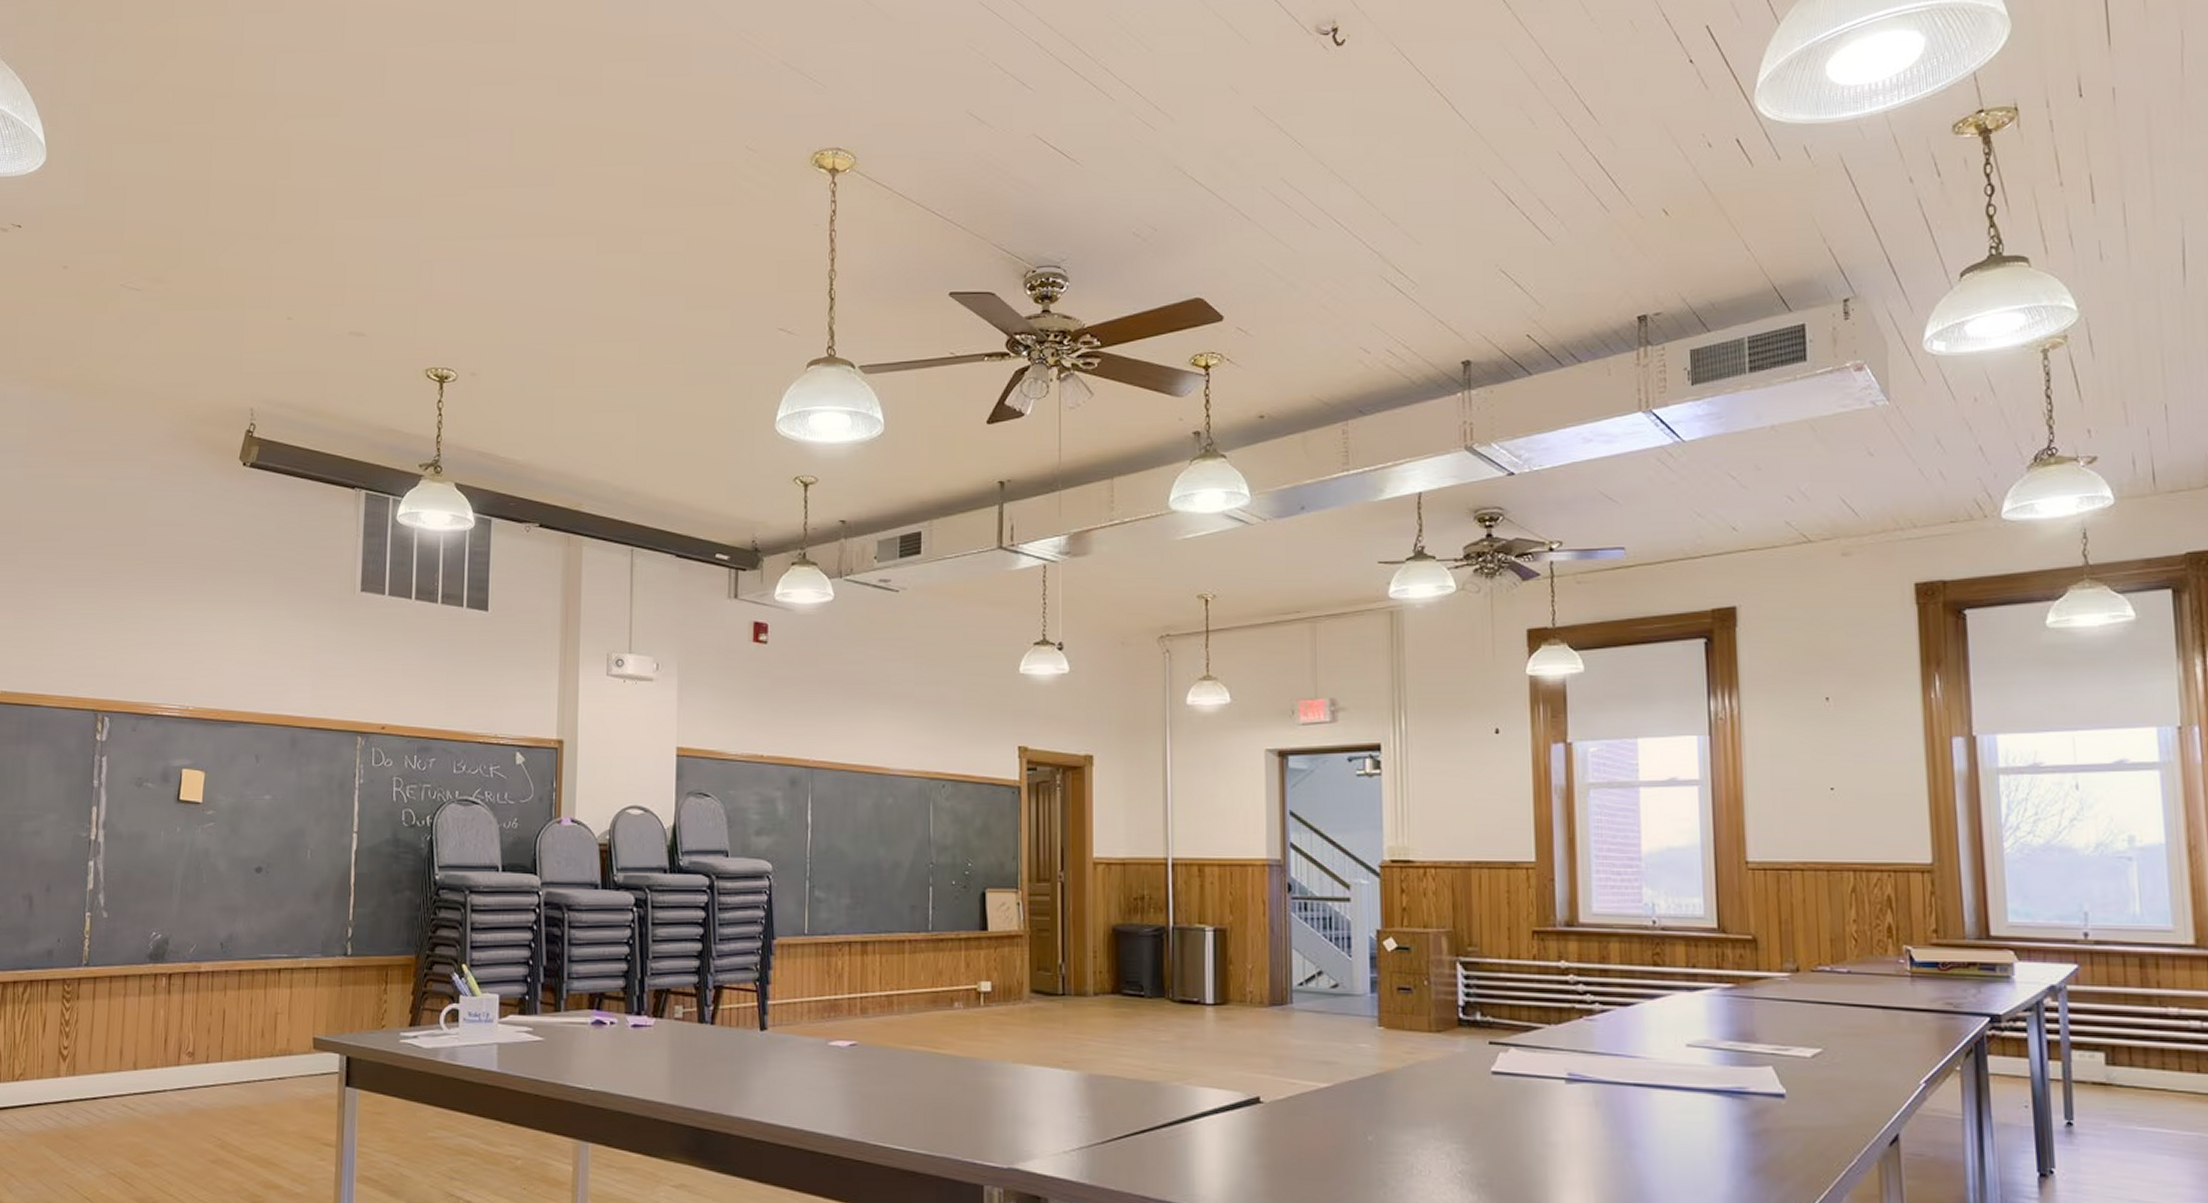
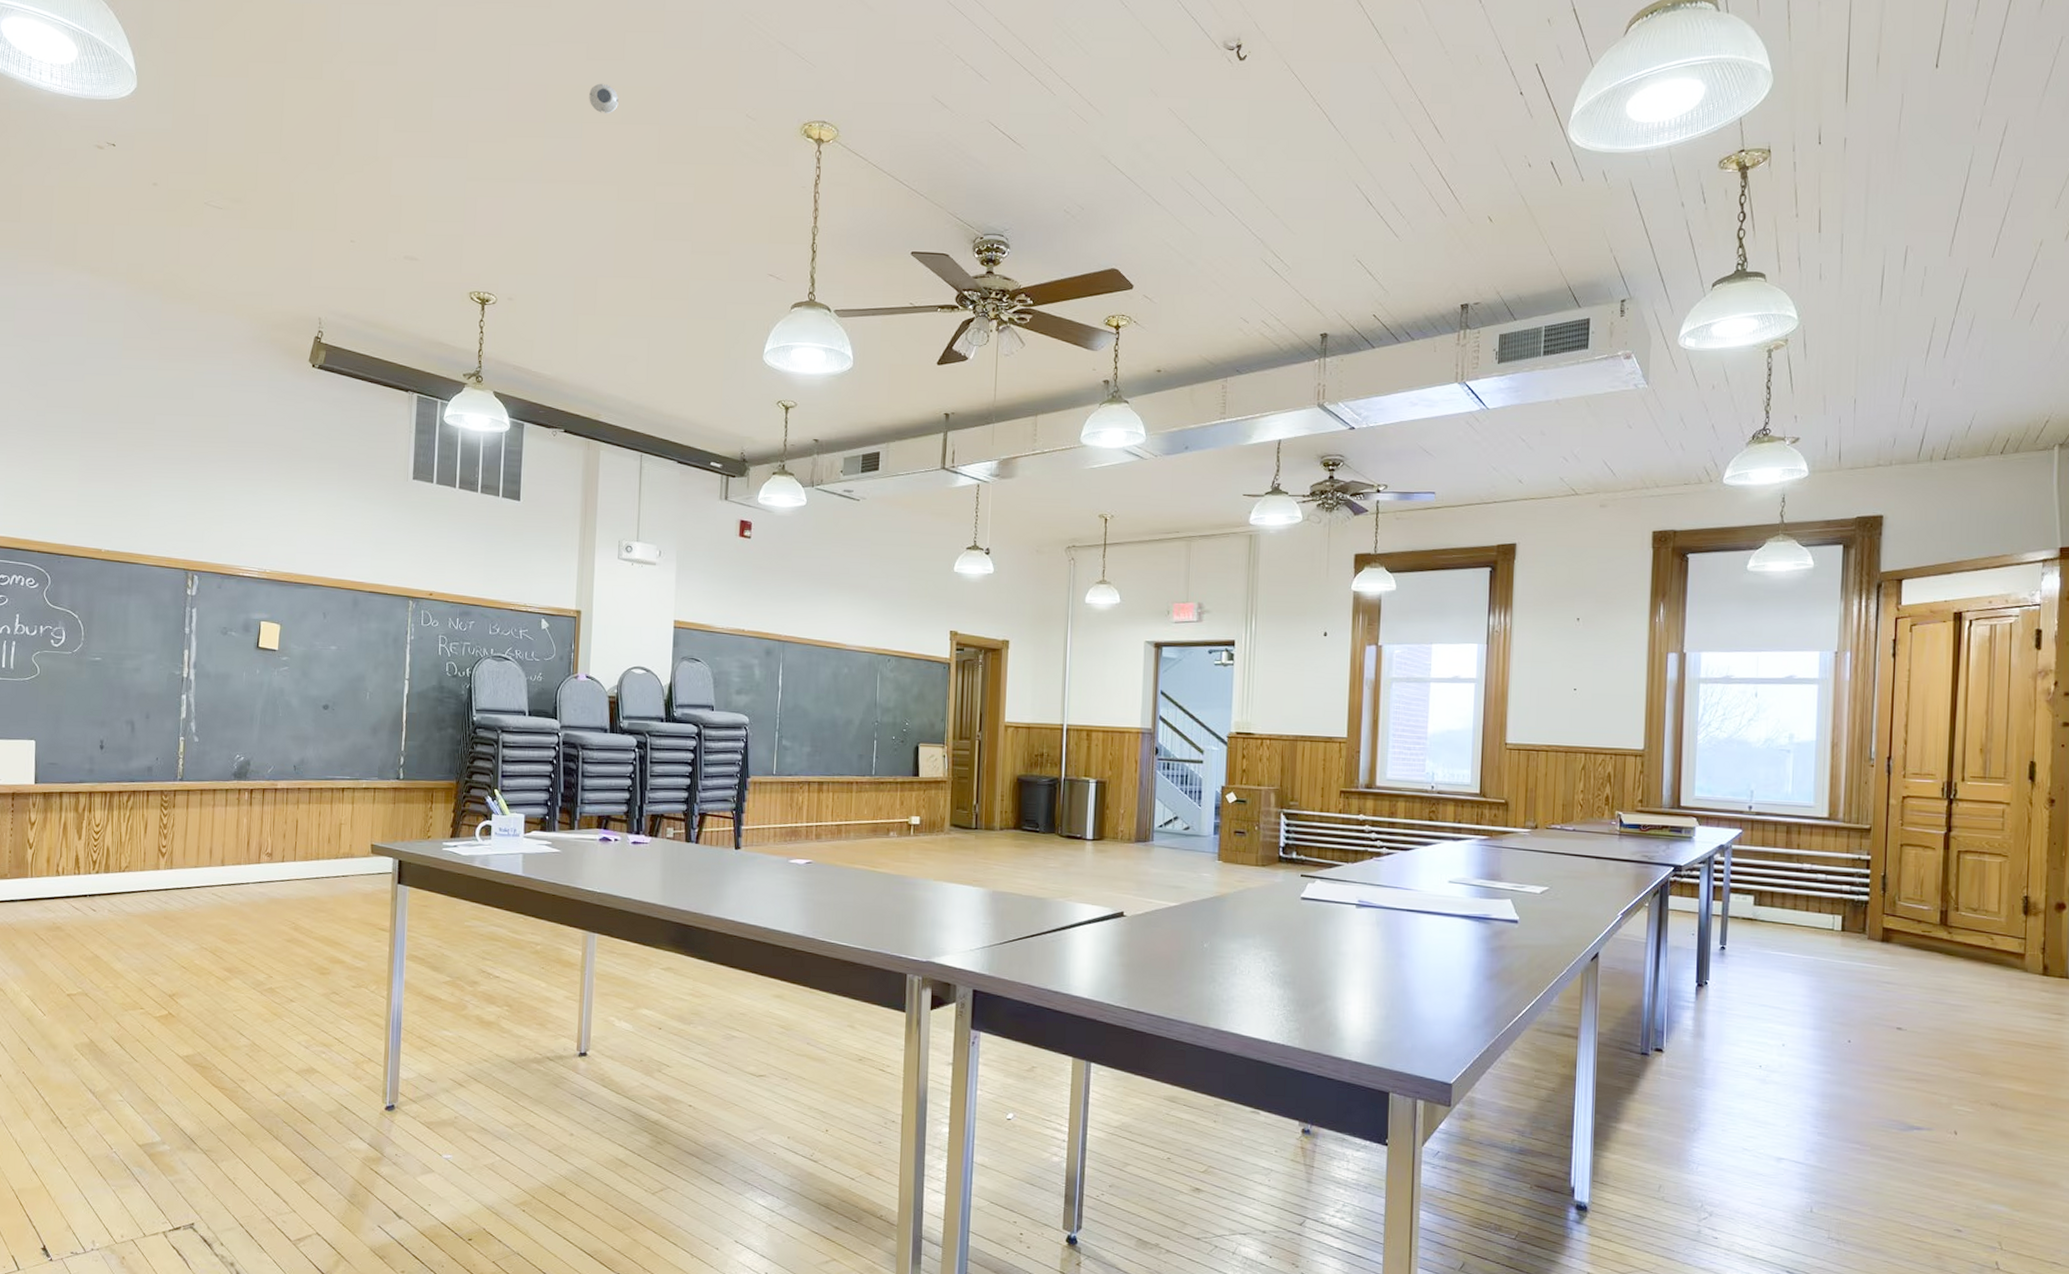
smoke detector: none [561,122,596,157] -> present [589,83,619,114]

